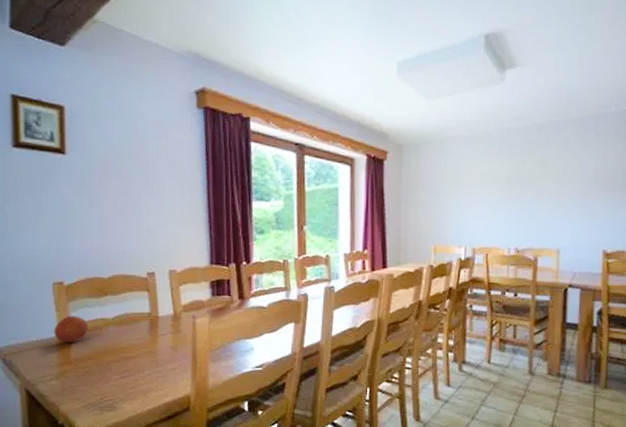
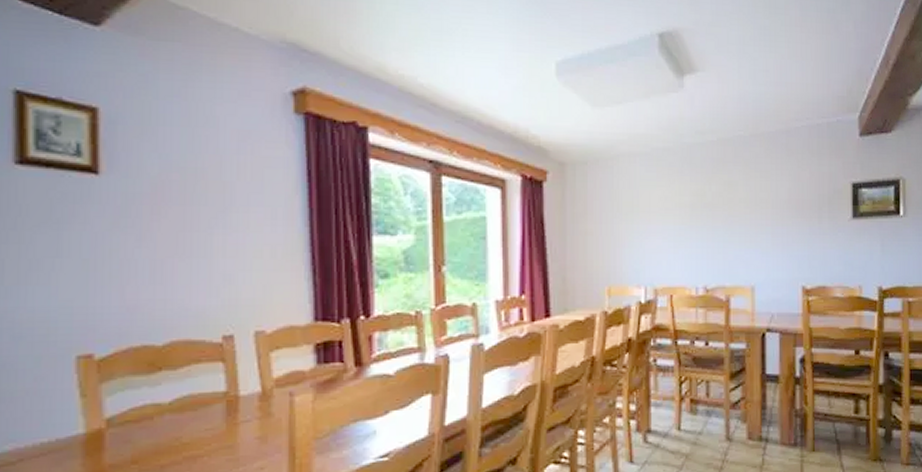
fruit: present [54,315,88,343] -> none [77,402,132,442]

